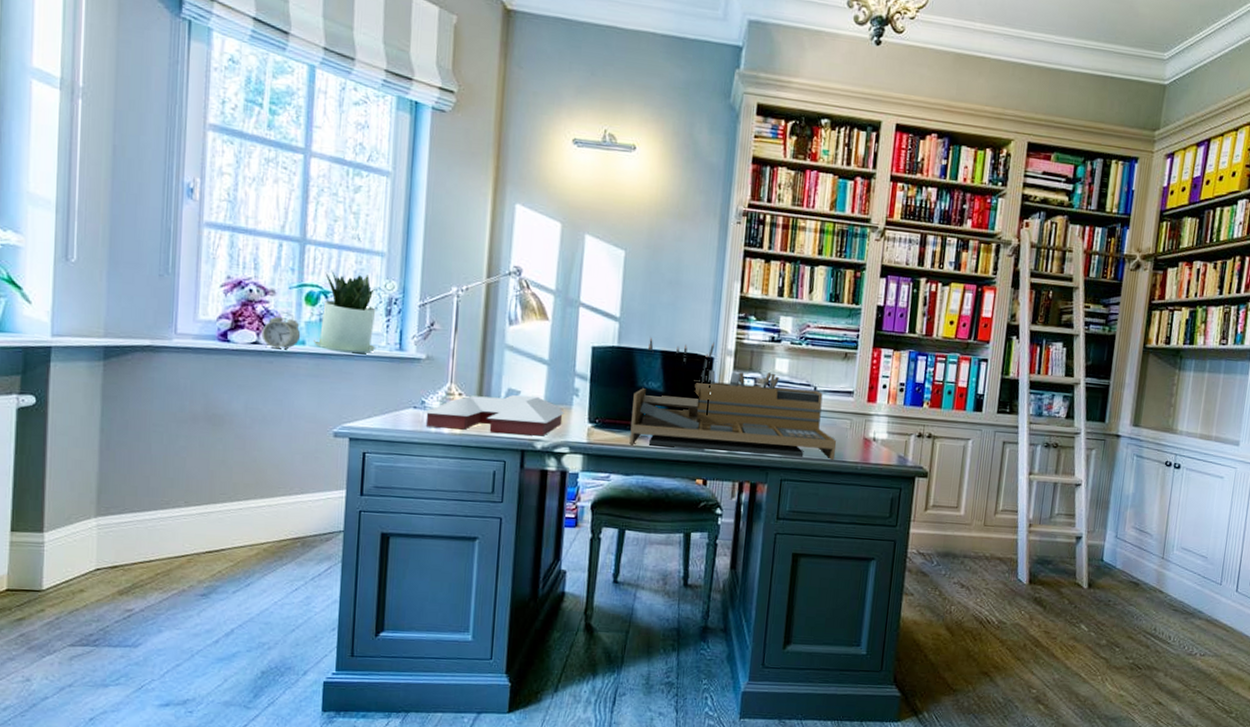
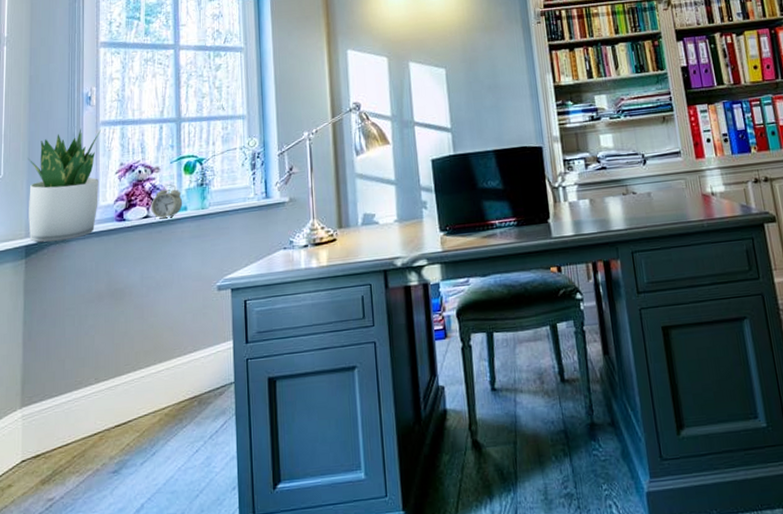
planter: none [108,224,204,351] -> present [27,128,101,243]
planter: present [312,270,377,354] -> none [193,137,247,211]
books: present [423,395,565,436] -> none [293,216,417,265]
desk organizer: present [629,337,836,461] -> none [476,132,680,246]

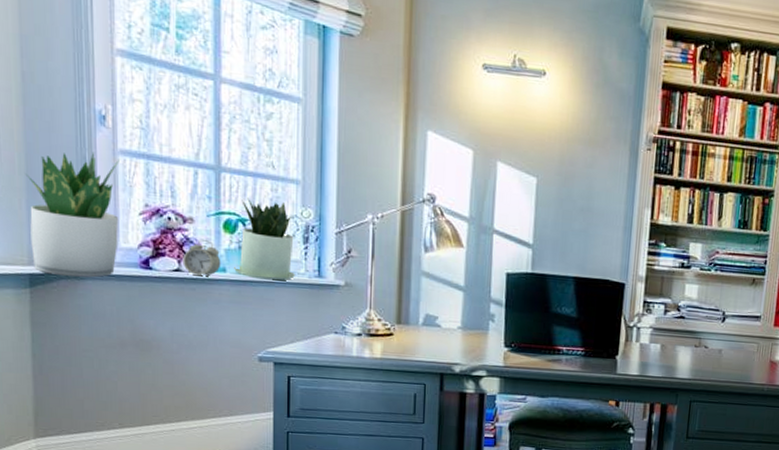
planter: none [193,137,247,211] -> present [233,197,296,281]

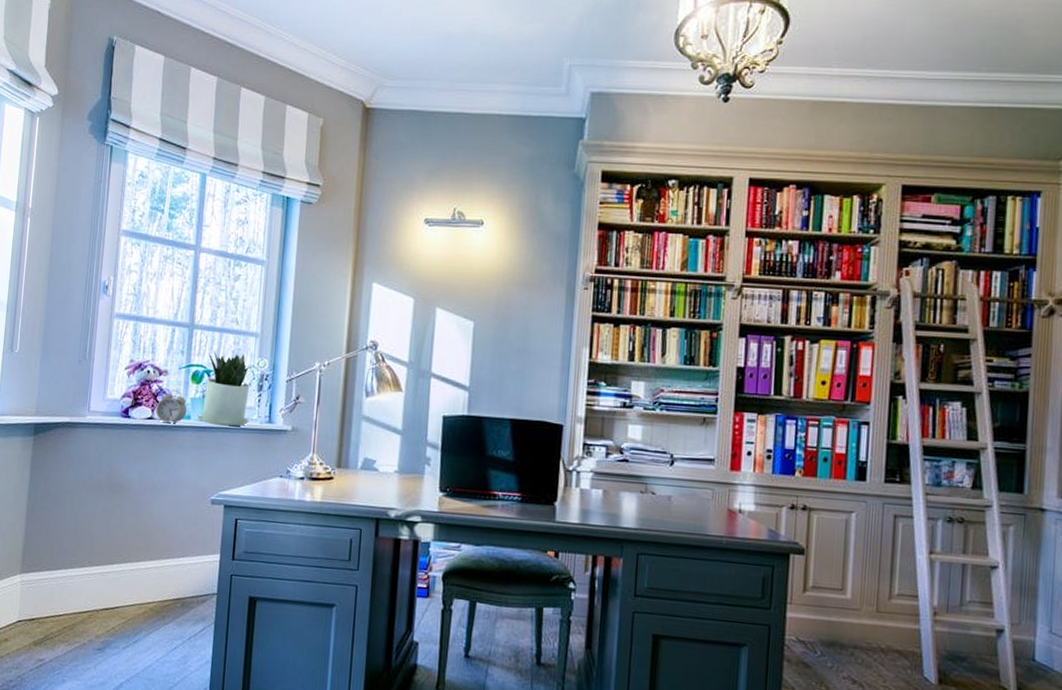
planter: present [25,152,120,278] -> none [39,316,115,426]

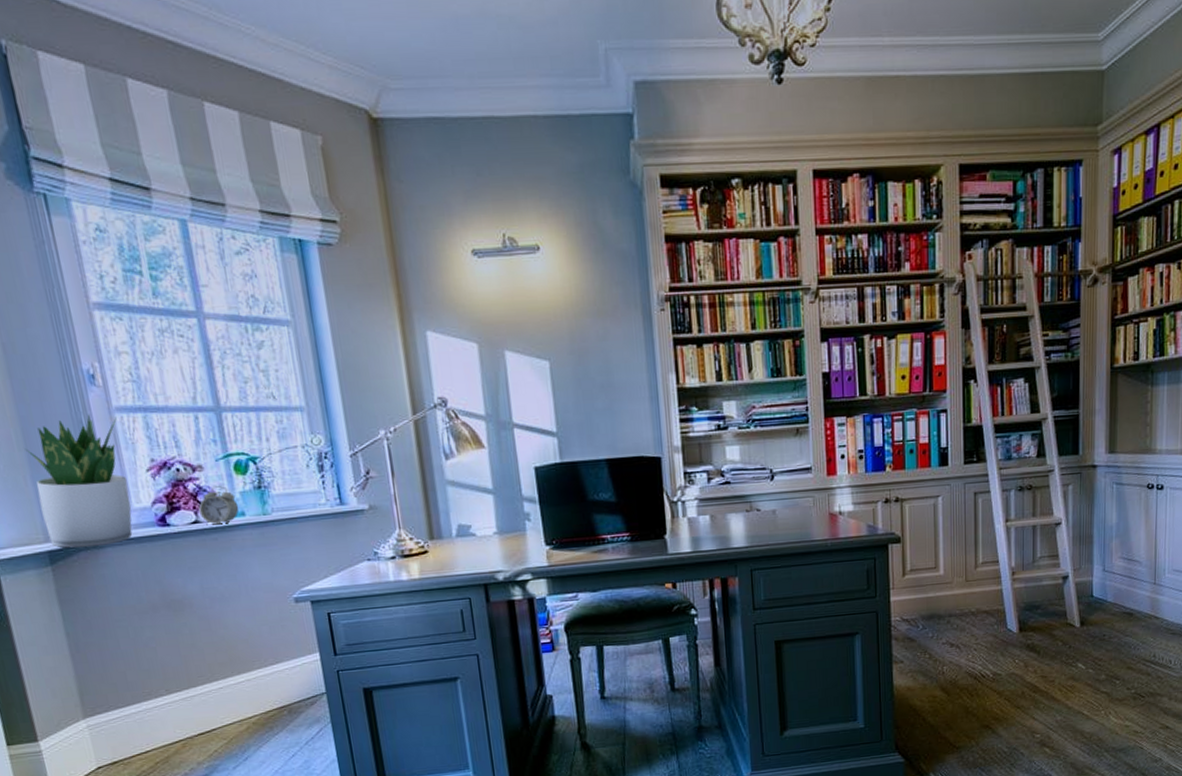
planter: none [39,316,115,426] -> present [24,414,133,549]
planter: present [196,351,250,427] -> none [247,433,317,518]

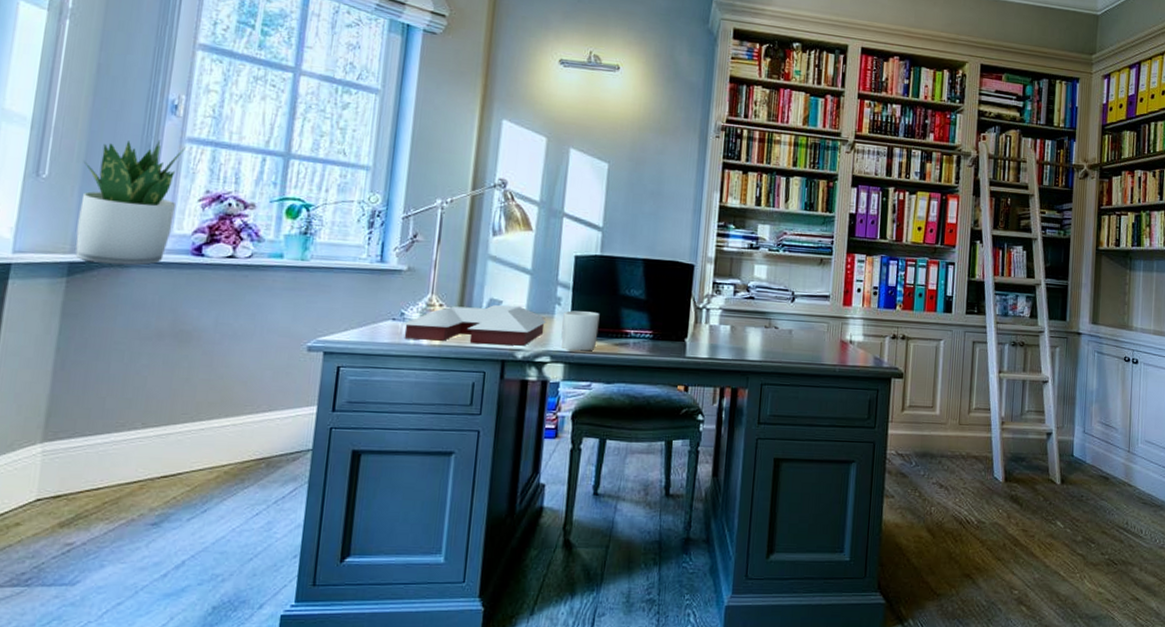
alarm clock: present [198,486,239,526] -> none [238,225,280,265]
books: none [378,527,520,577] -> present [402,305,546,346]
mug: none [535,522,575,566] -> present [561,310,600,352]

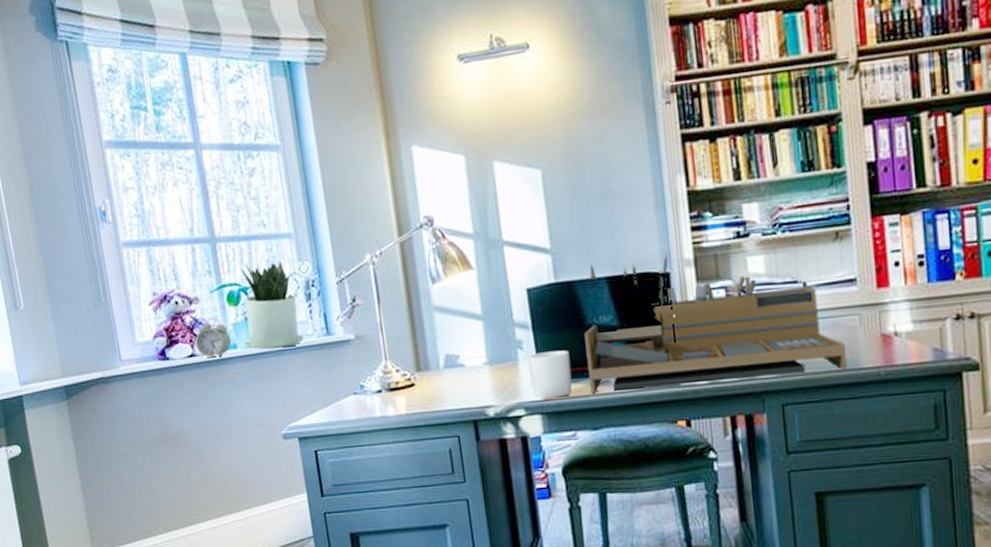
planter: present [75,139,186,266] -> none [47,250,137,383]
alarm clock: none [238,225,280,265] -> present [194,318,232,359]
planter: none [291,183,359,267] -> present [239,261,305,350]
books: present [402,305,546,346] -> none [364,357,512,412]
desk organizer: none [611,246,814,364] -> present [584,254,848,394]

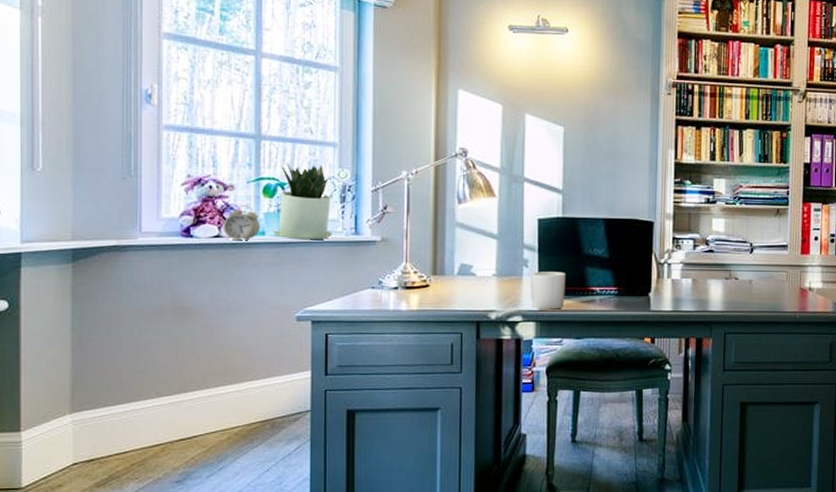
desk organizer: present [584,254,848,394] -> none [578,206,775,312]

